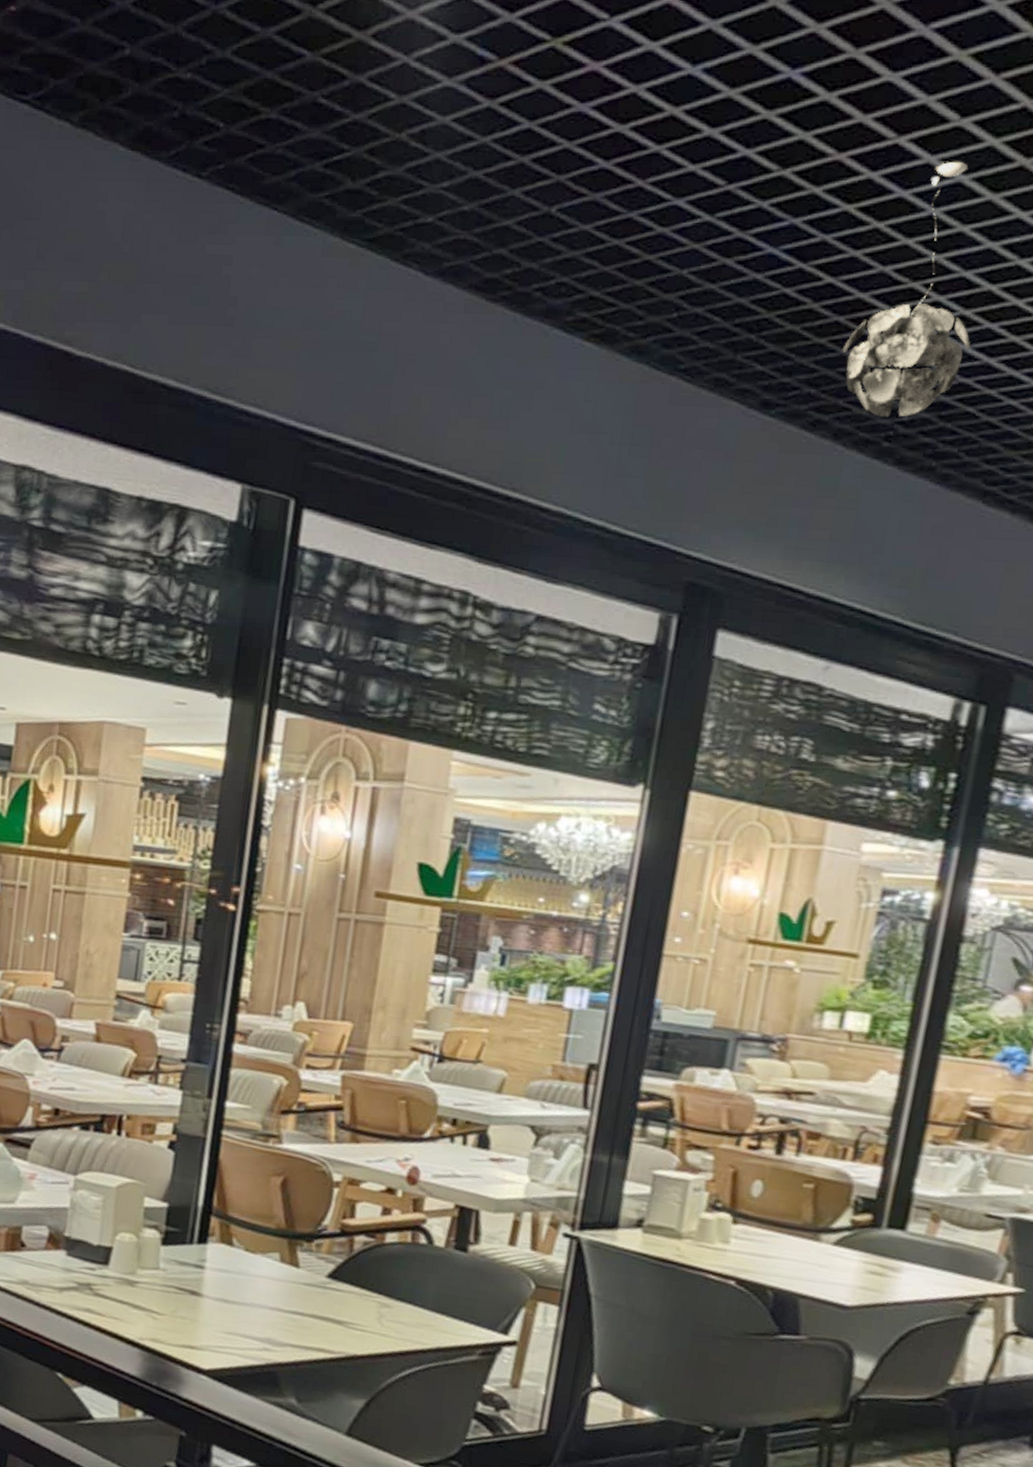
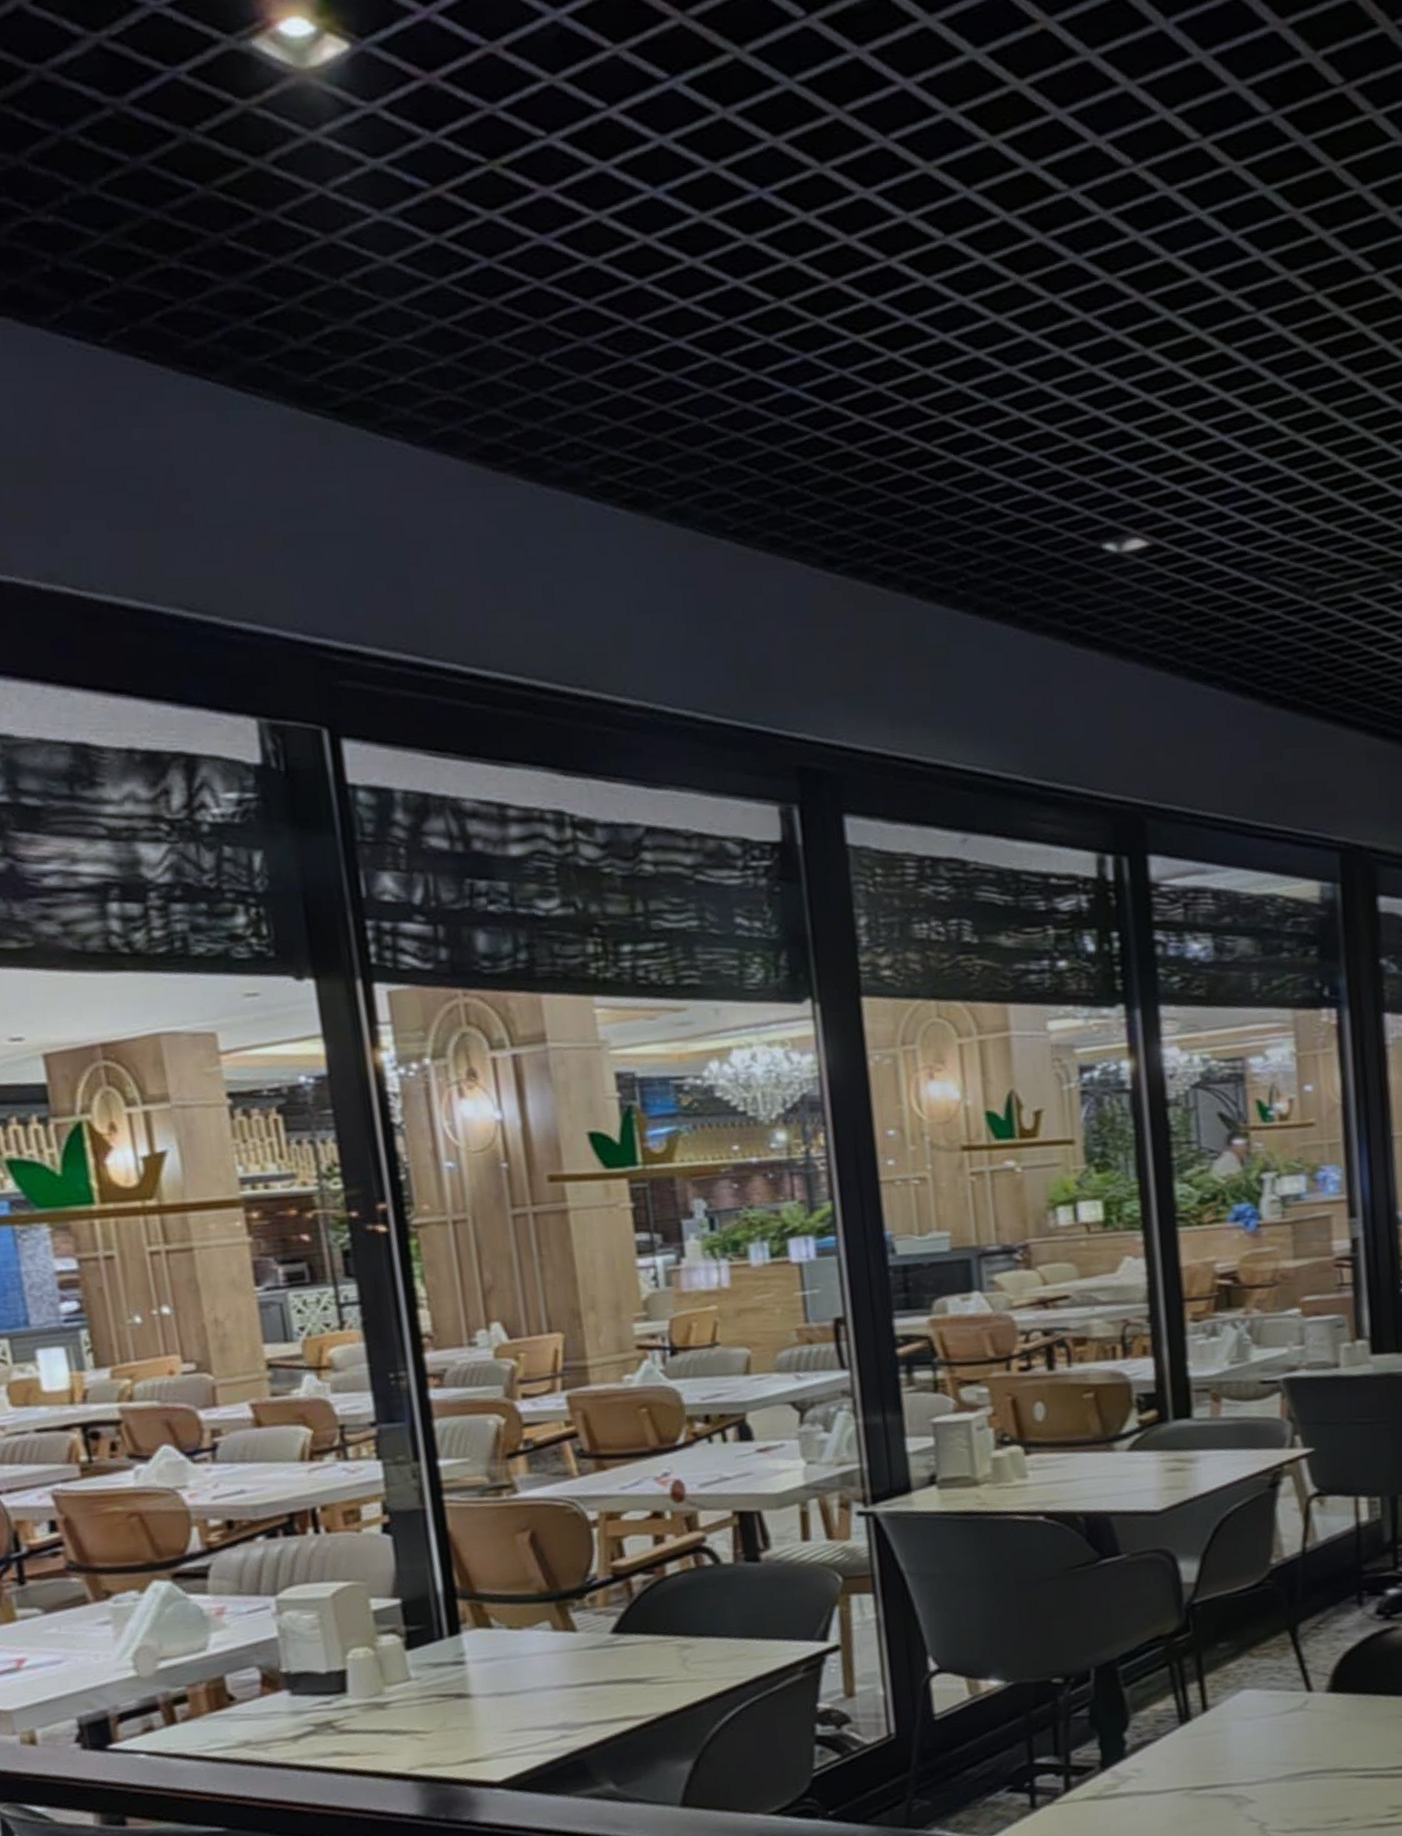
pendant light: present [843,161,971,417] -> none [892,281,1017,563]

